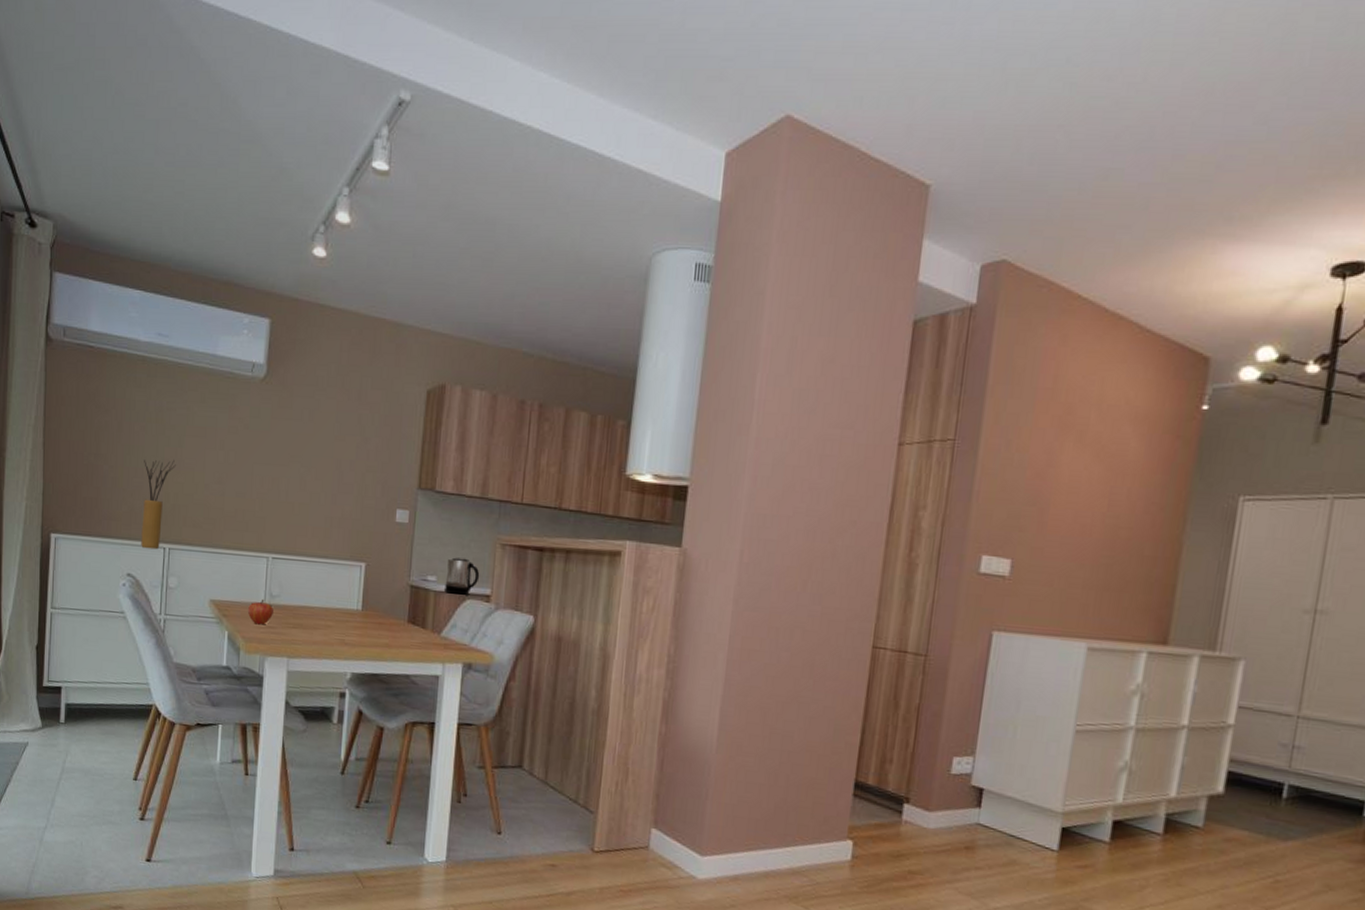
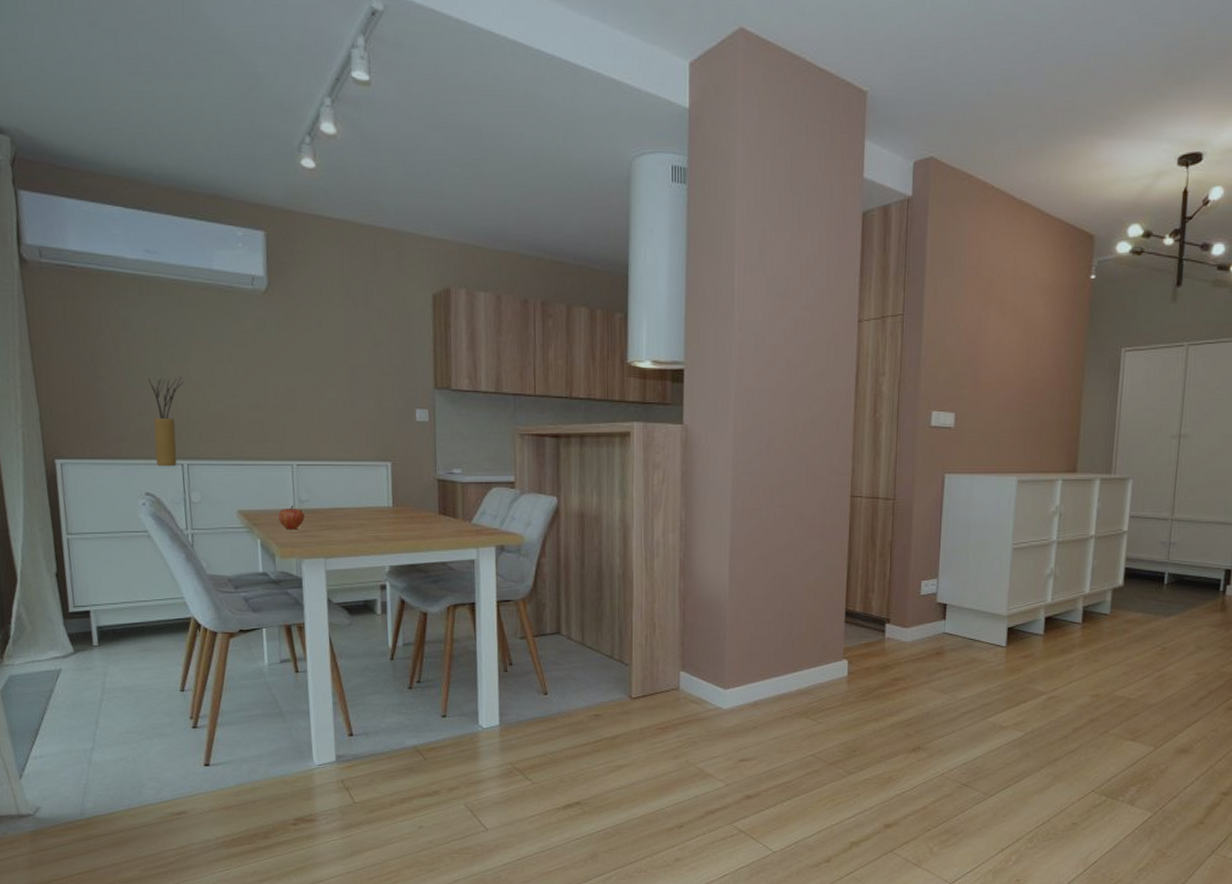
kettle: present [445,557,480,596] -> none [470,450,503,485]

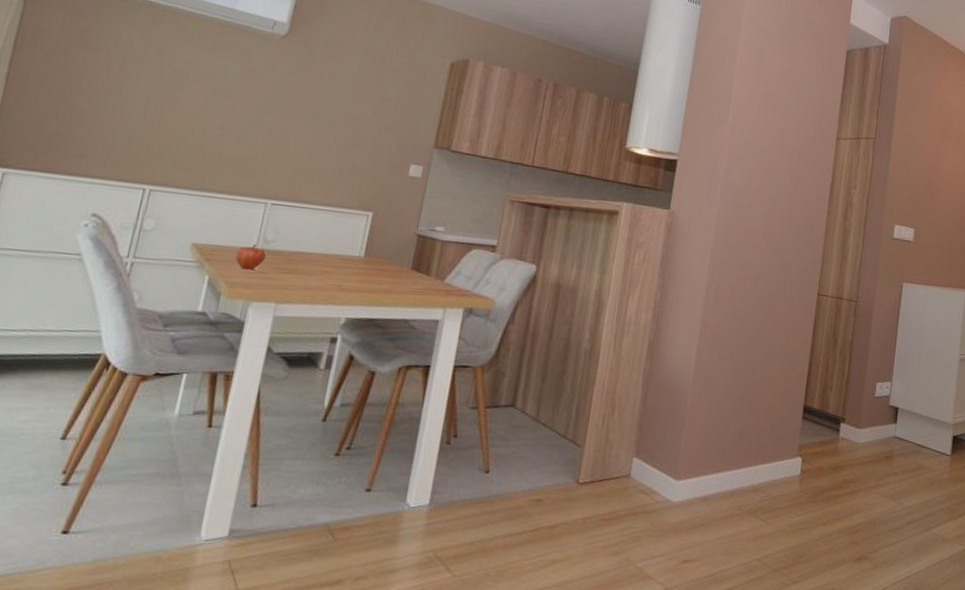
vase: present [148,376,185,467] -> none [115,100,173,191]

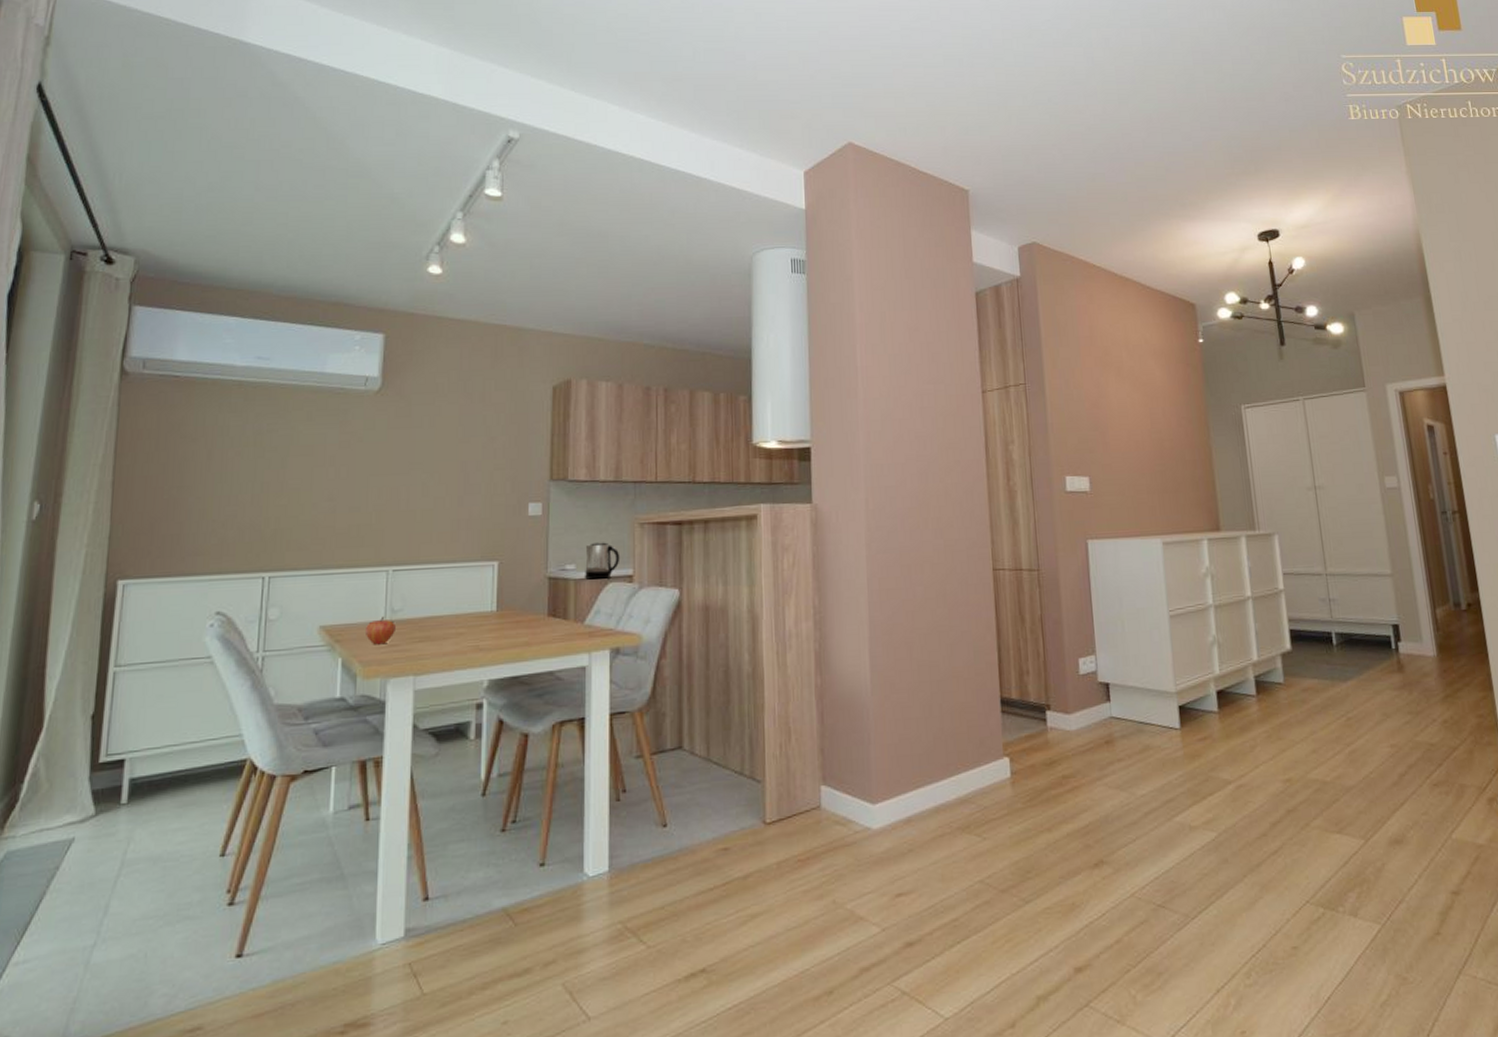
kettle: none [452,210,488,246] -> present [585,542,620,580]

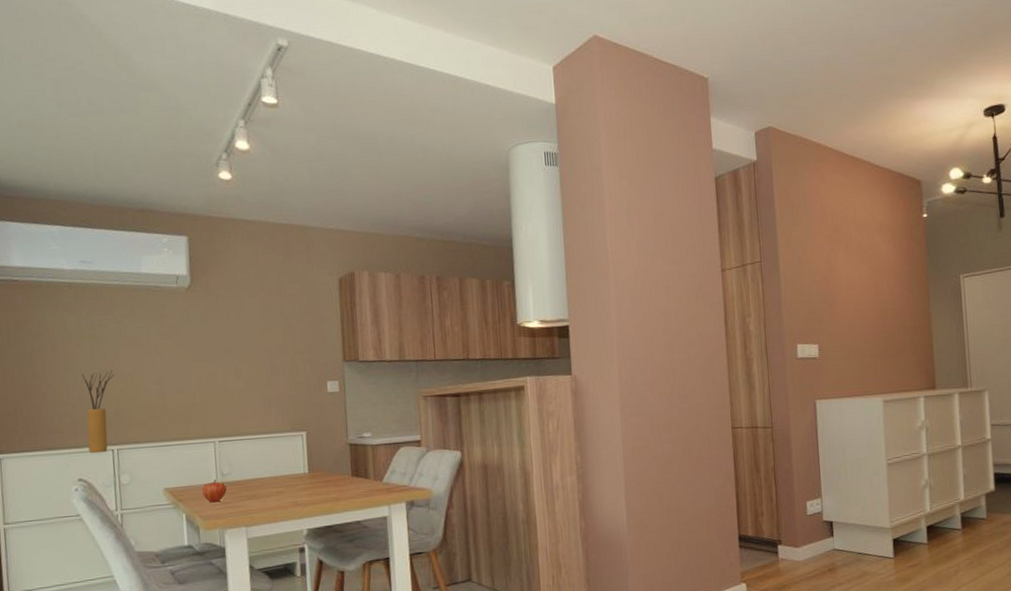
vase: none [234,481,279,582] -> present [82,369,115,454]
kettle: present [585,542,620,580] -> none [378,413,409,445]

